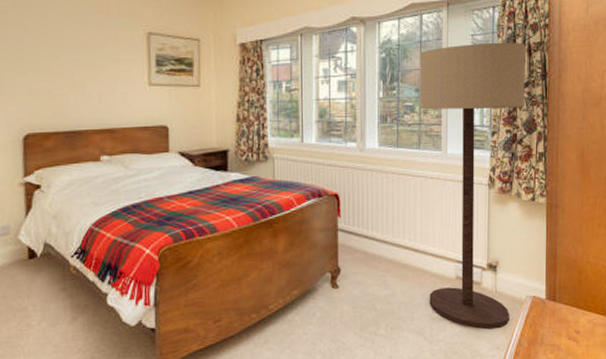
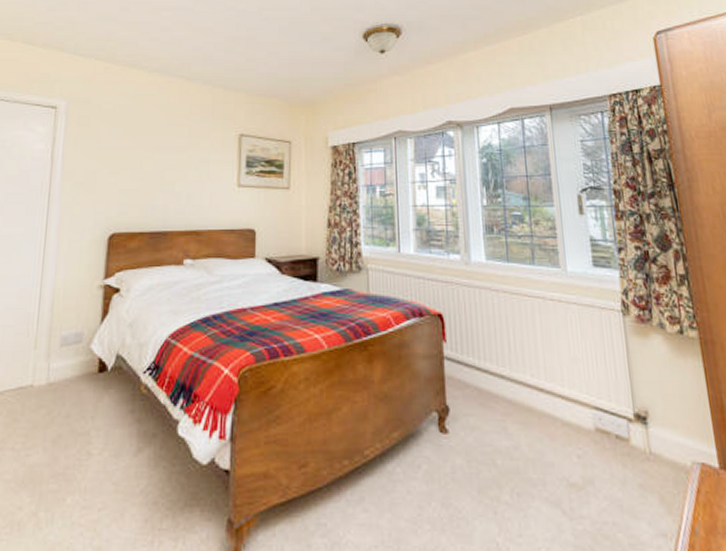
floor lamp: present [419,42,526,330] -> none [523,148,675,507]

